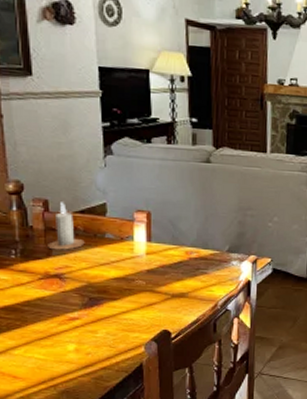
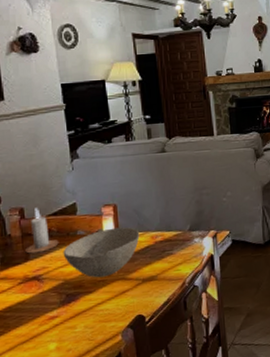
bowl: none [88,236,174,286] -> present [63,226,140,278]

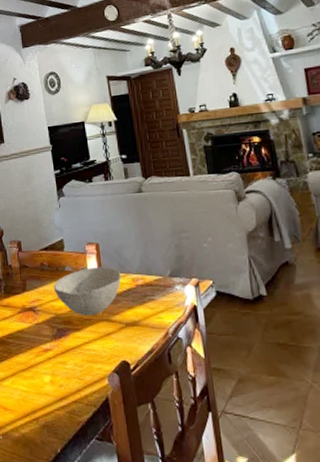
candle: present [25,208,59,254] -> none [23,242,50,285]

